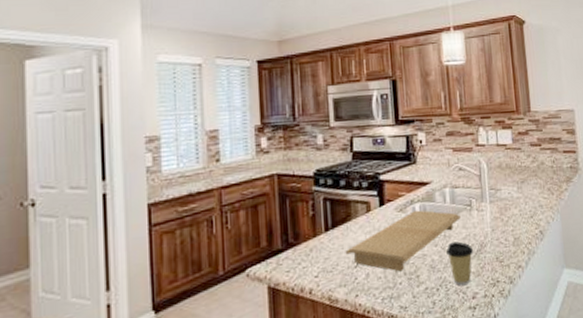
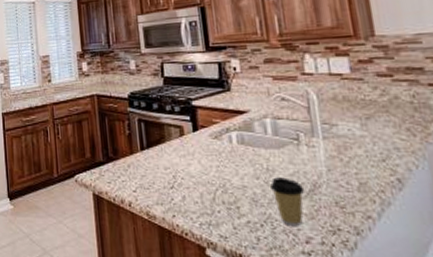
cutting board: present [345,210,462,272] -> none [160,139,288,200]

